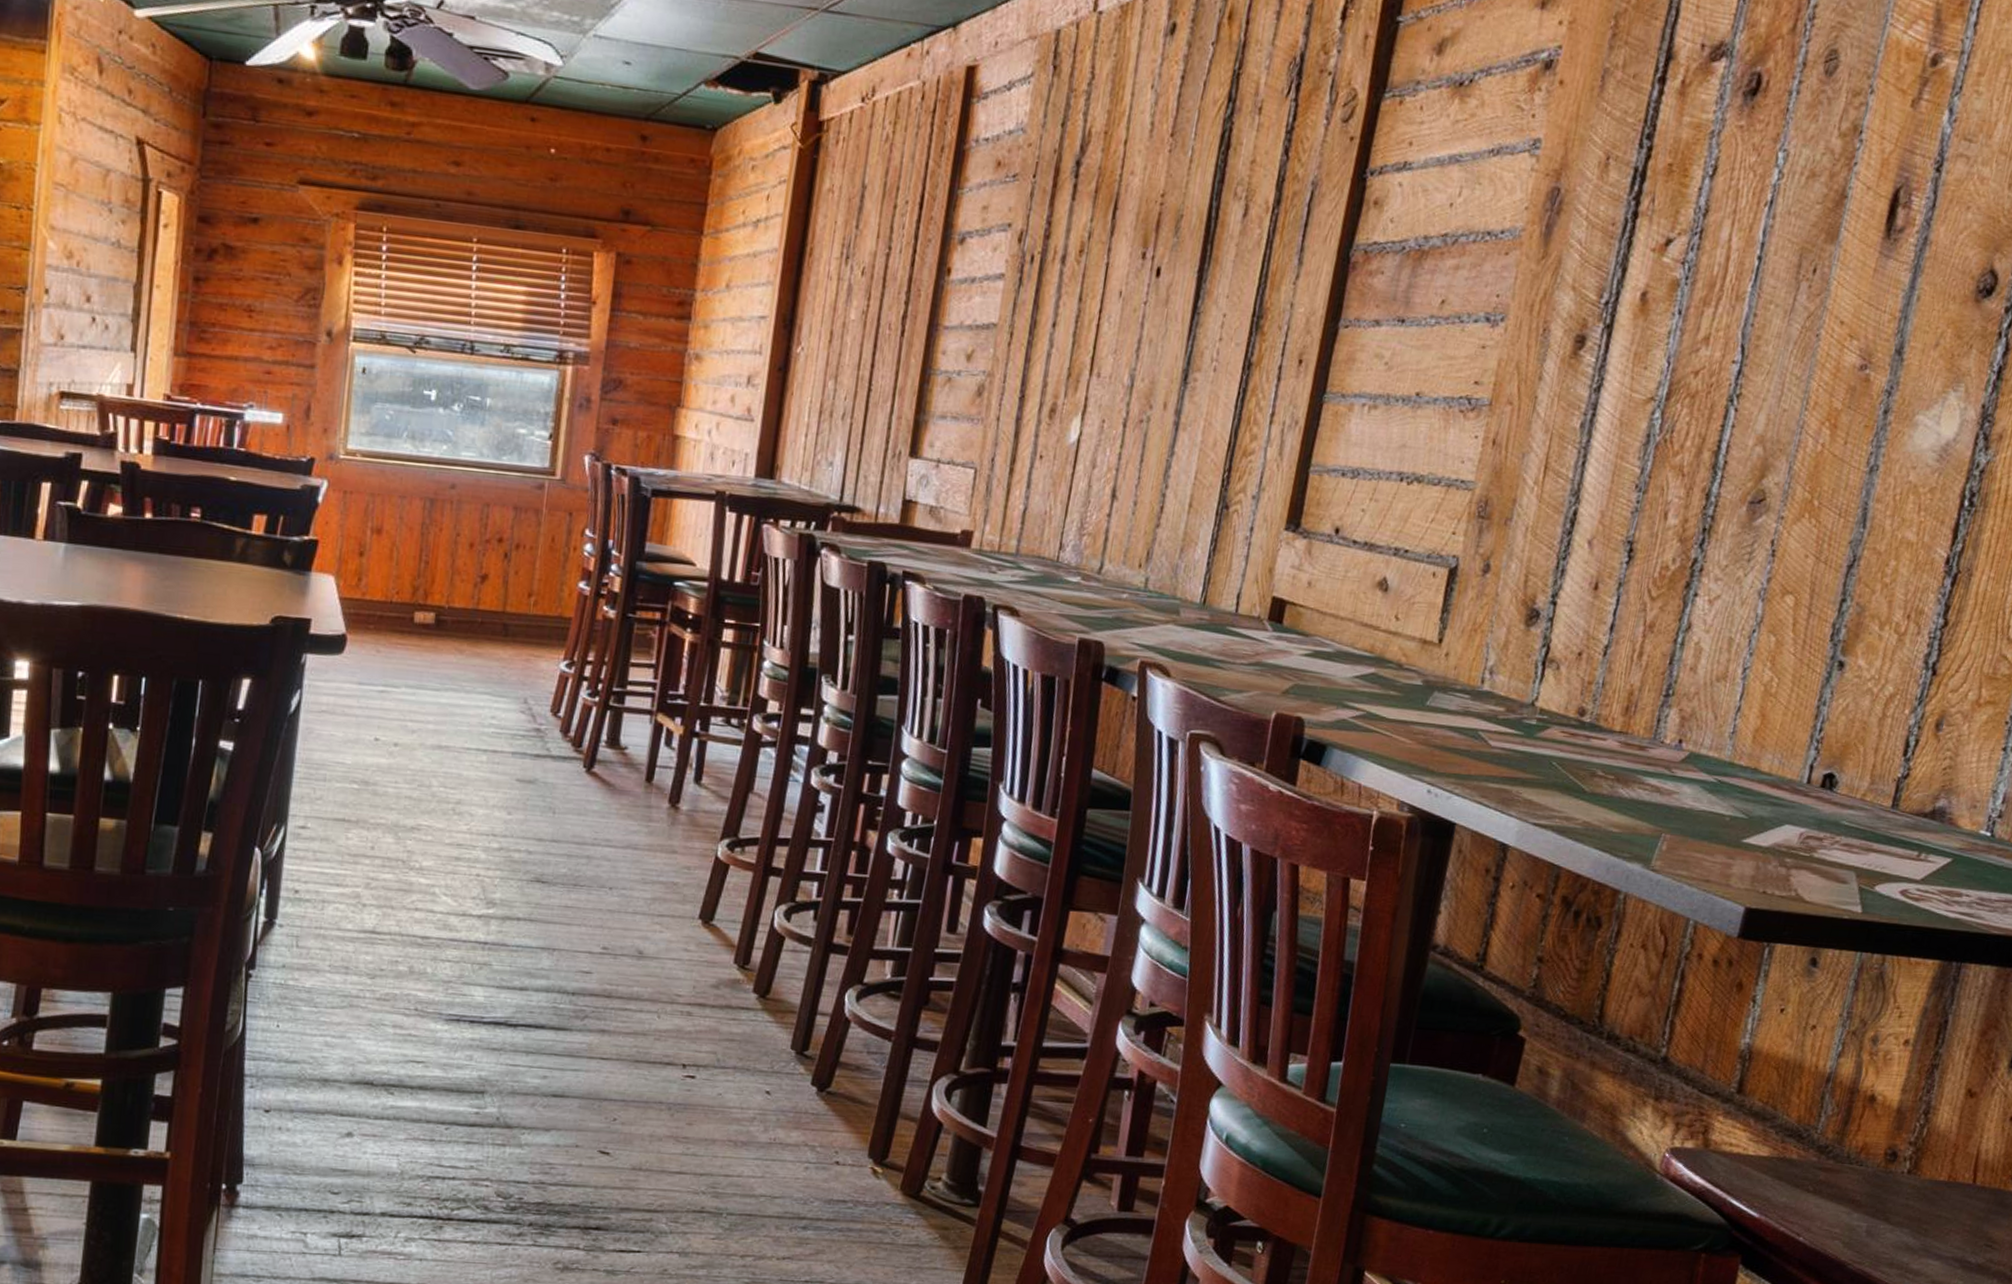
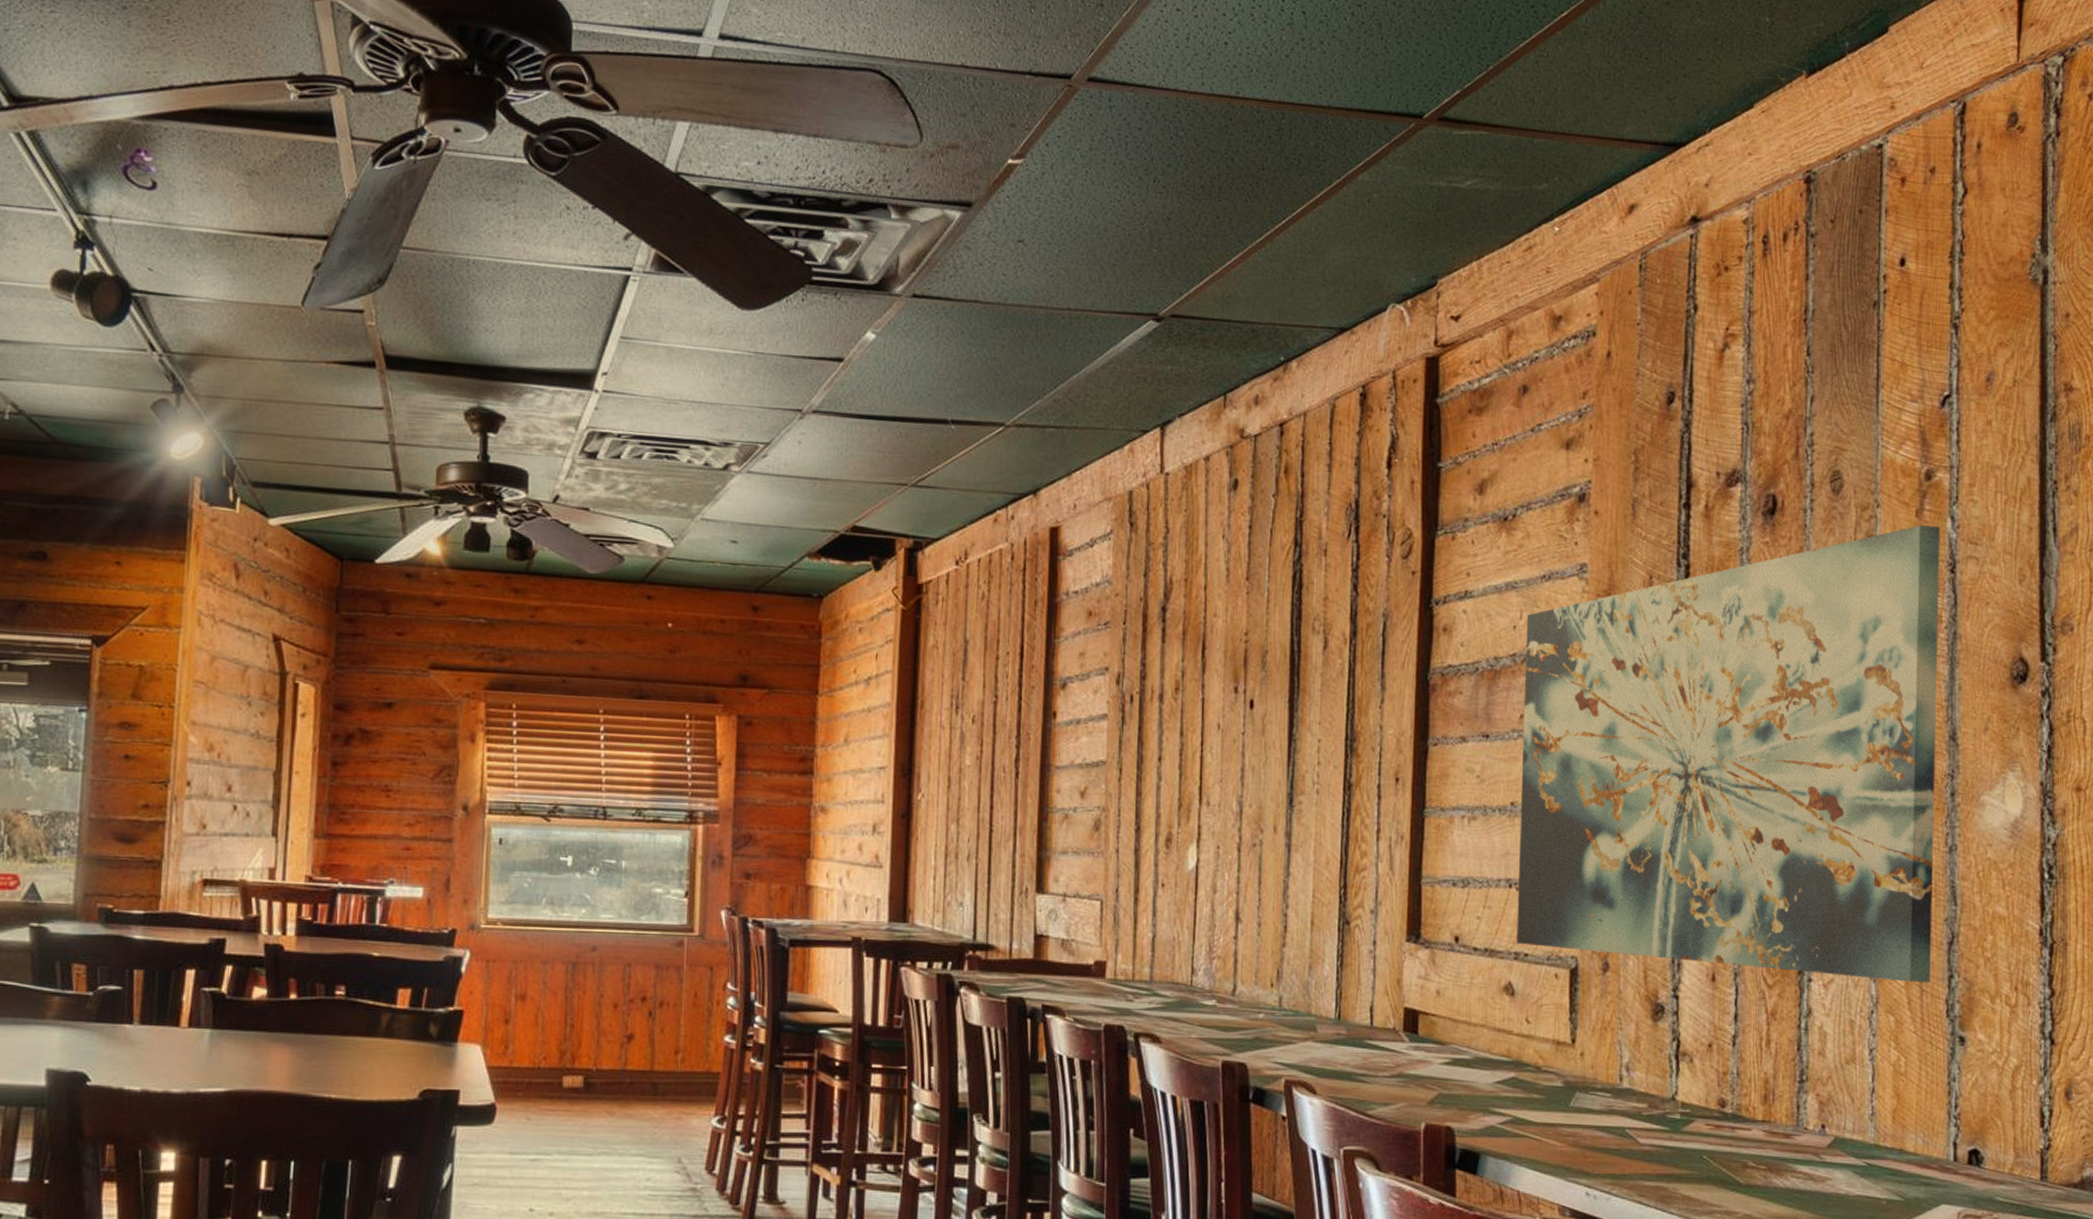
wall art: none [1398,116,1936,606] -> present [1516,525,1940,983]

